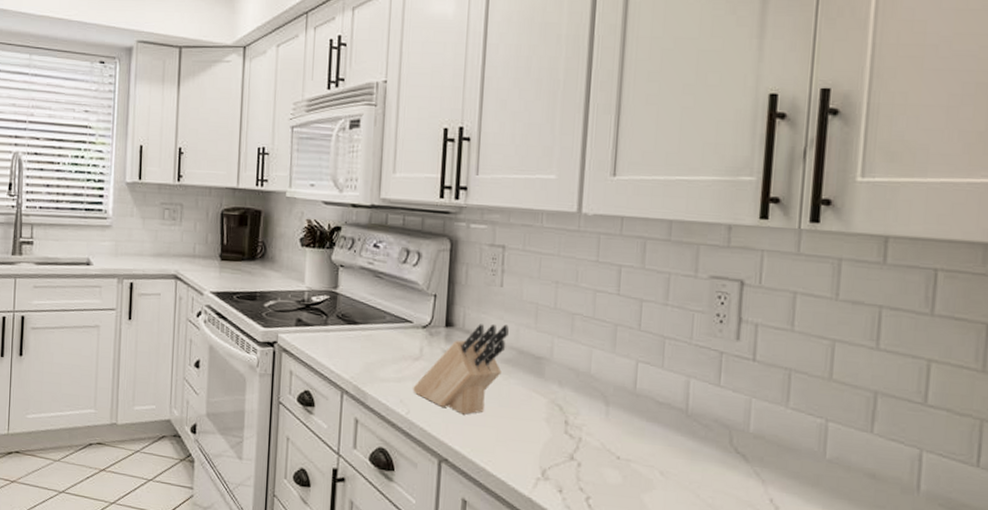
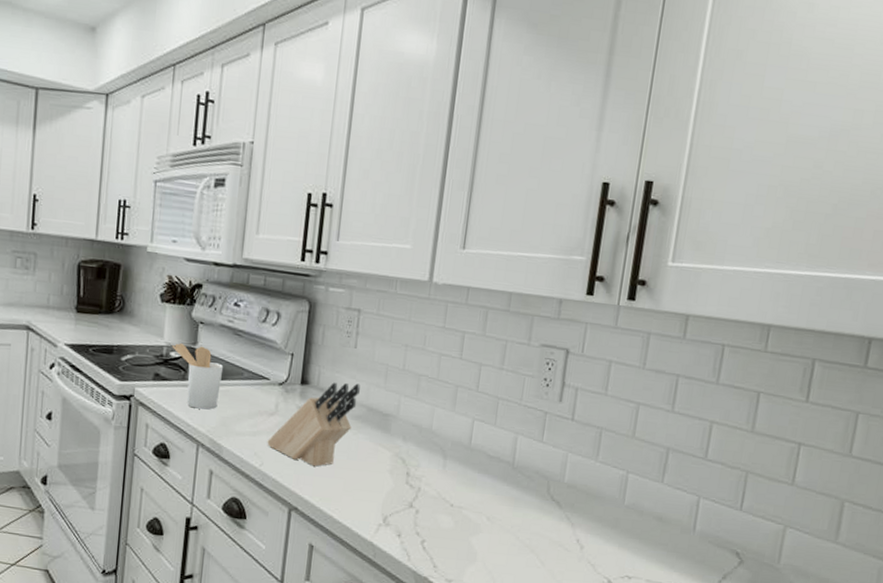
utensil holder: none [313,287,365,355] -> present [172,343,224,410]

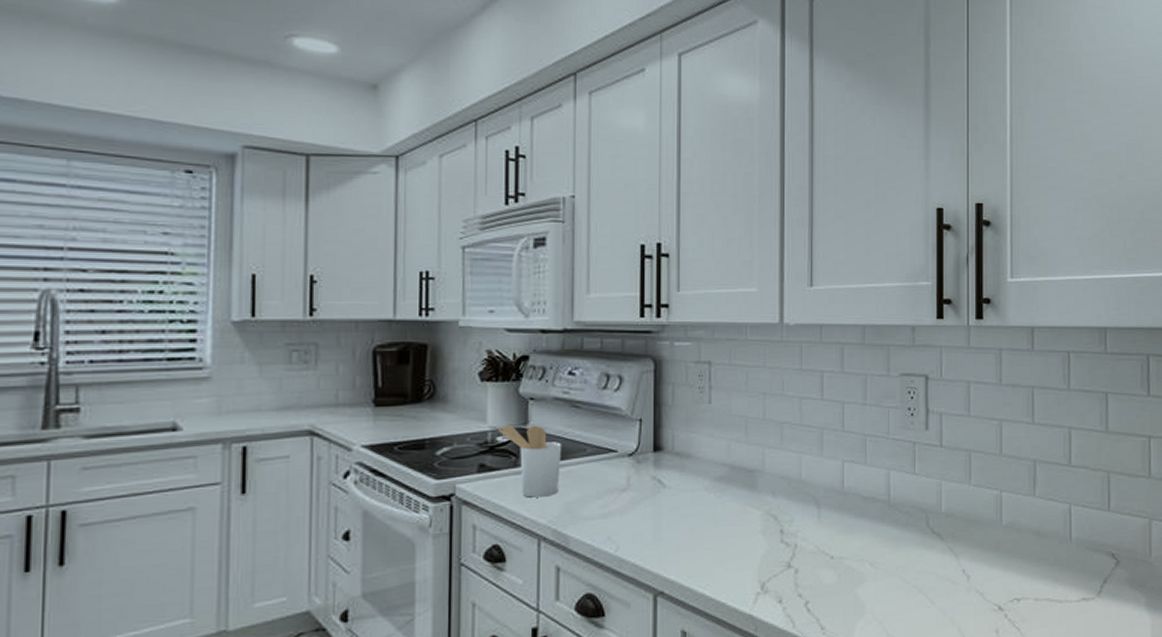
knife block: present [267,382,360,467] -> none [621,441,720,541]

